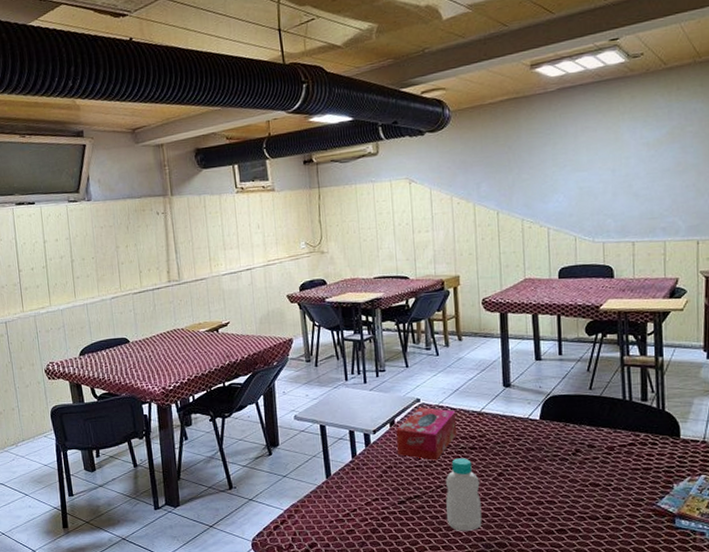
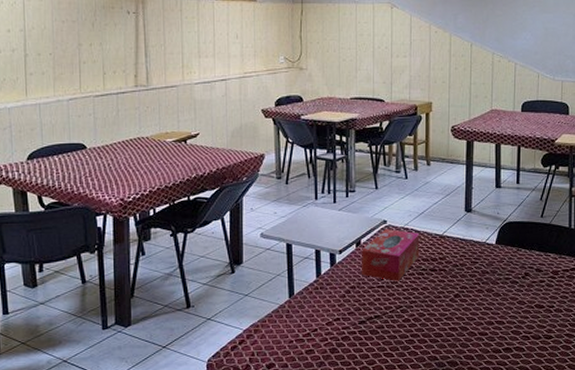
bottle: present [446,458,482,531] -> none [405,279,437,351]

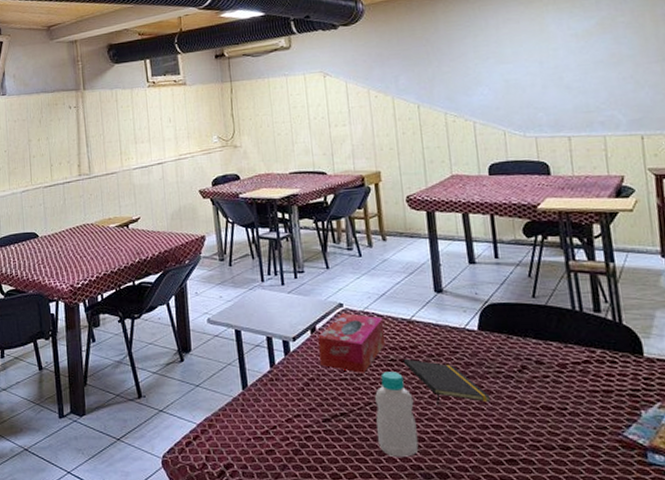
bottle: none [405,279,437,351] -> present [375,371,419,457]
notepad: none [432,268,499,308] -> present [403,358,491,406]

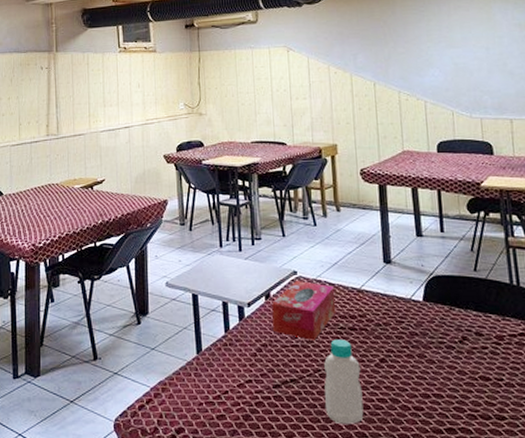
notepad: present [403,358,491,406] -> none [352,326,433,375]

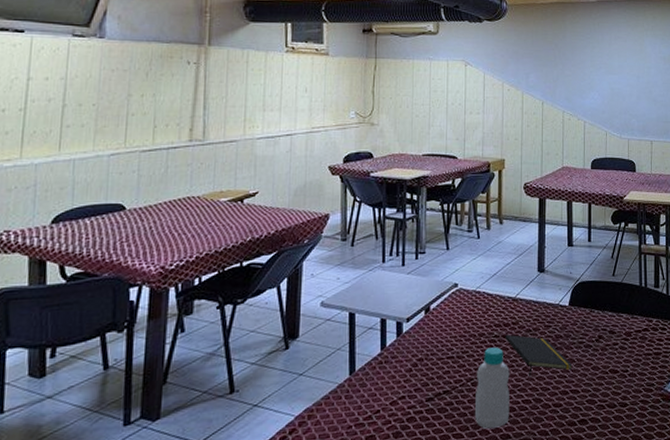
tissue box: present [272,281,336,340] -> none [430,293,492,351]
notepad: none [352,326,433,375] -> present [505,334,573,377]

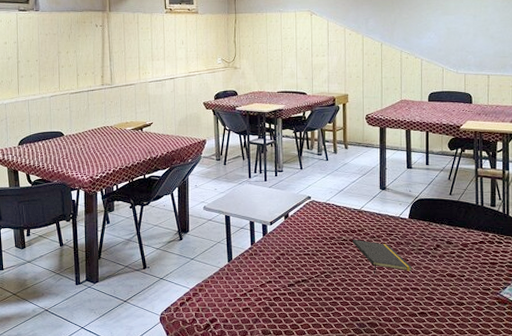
bottle: present [475,347,510,429] -> none [328,249,358,312]

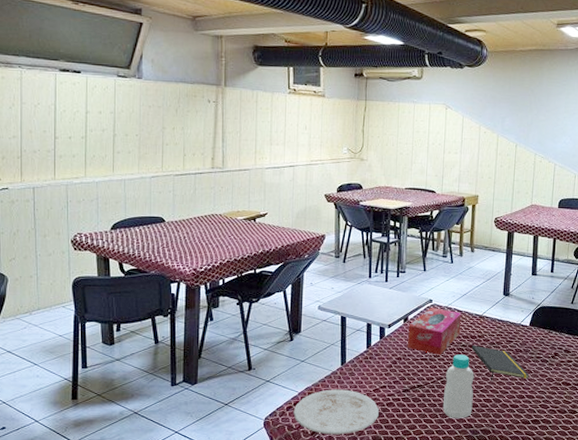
plate: none [186,285,266,329] -> present [293,389,379,435]
tissue box: none [290,204,341,250] -> present [408,308,462,355]
bottle: none [328,249,358,312] -> present [443,354,474,418]

